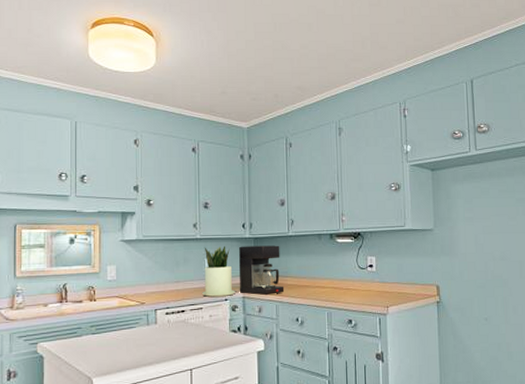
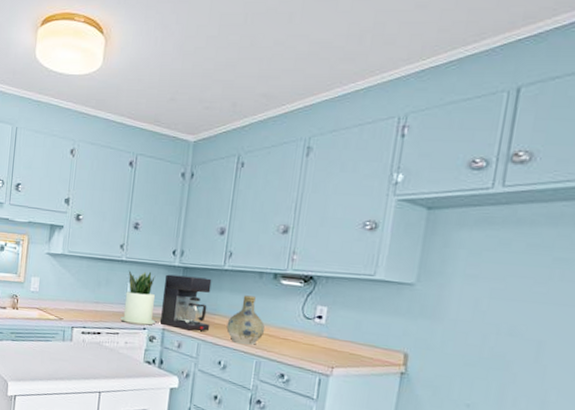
ceramic jug: none [298,256,331,300] -> present [226,295,265,346]

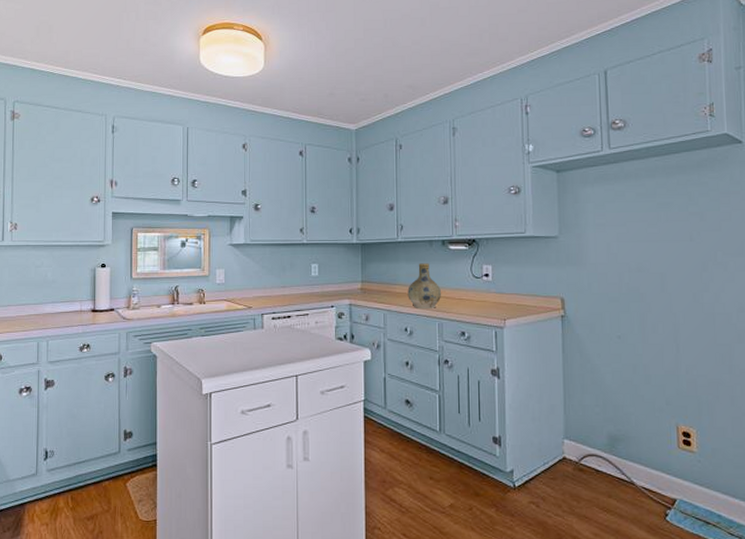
planter: present [120,270,156,325] -> none [308,251,342,303]
coffee maker: present [159,274,212,332] -> none [345,251,393,304]

